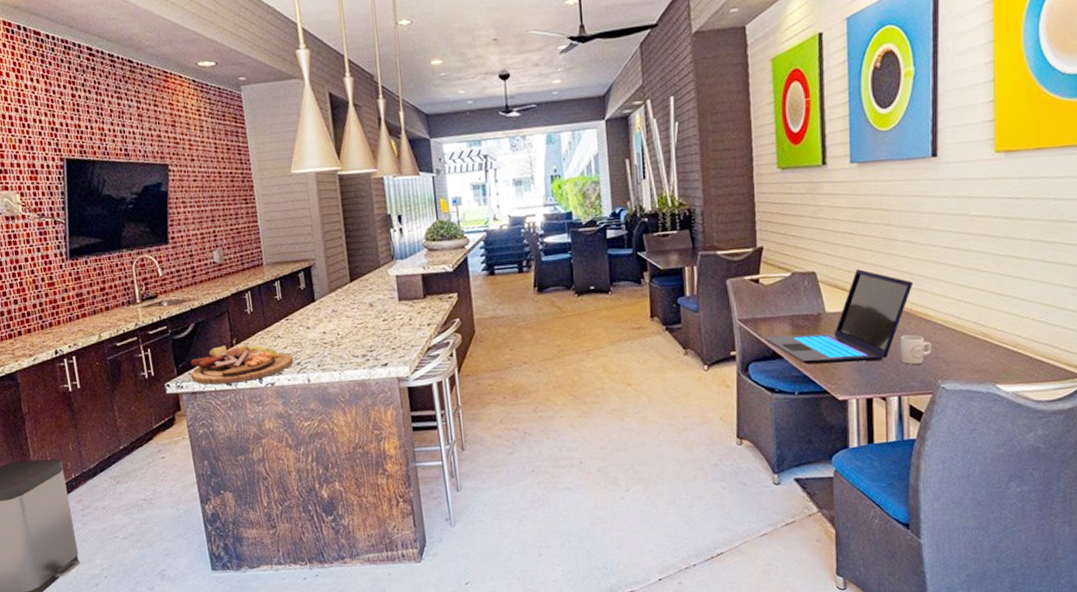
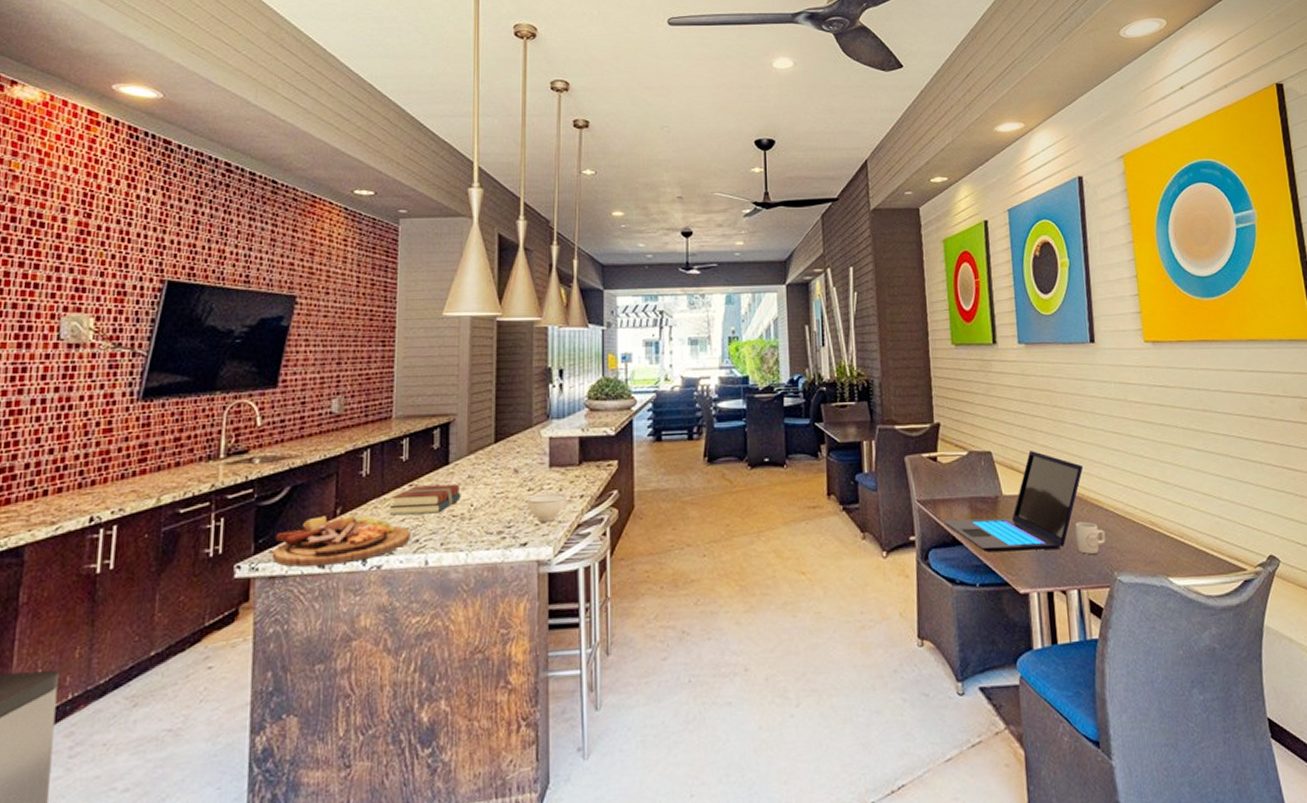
books: none [274,317,329,344] -> present [390,484,461,516]
bowl: none [382,321,417,347] -> present [526,491,568,522]

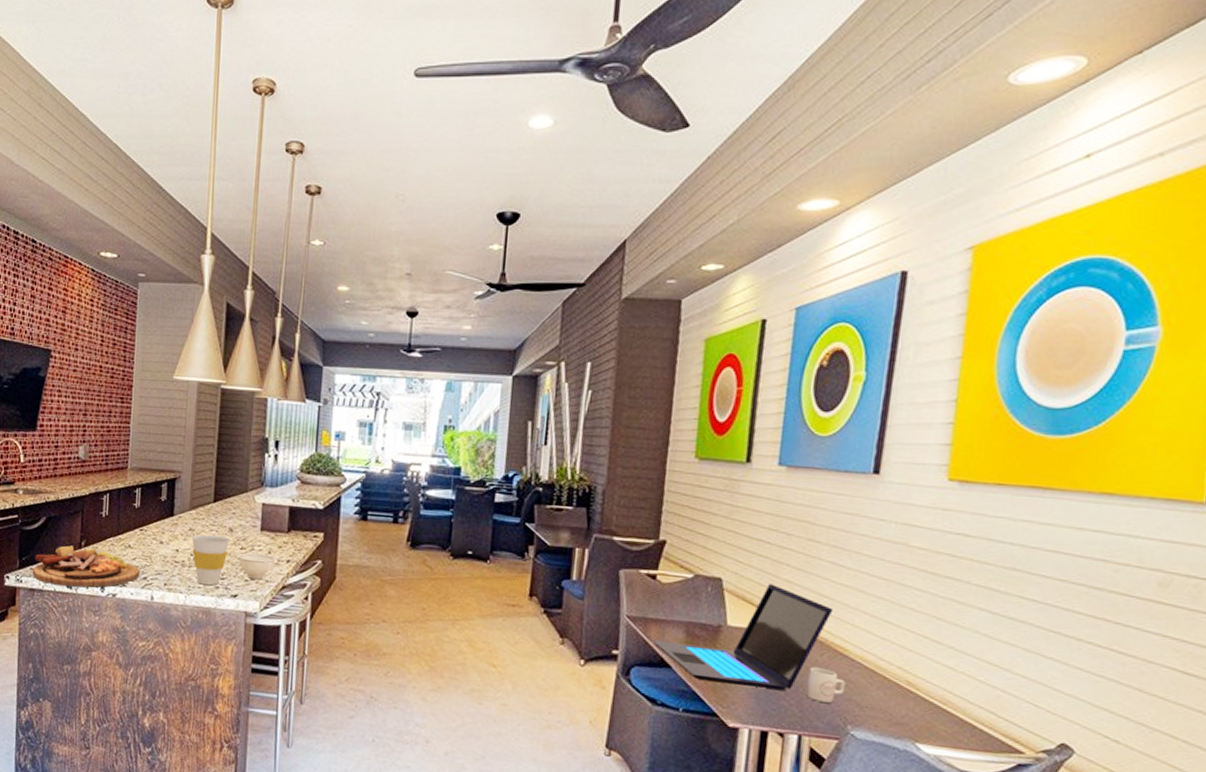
books: present [390,484,461,516] -> none [124,531,183,558]
cup: none [471,479,515,538] -> present [191,534,230,586]

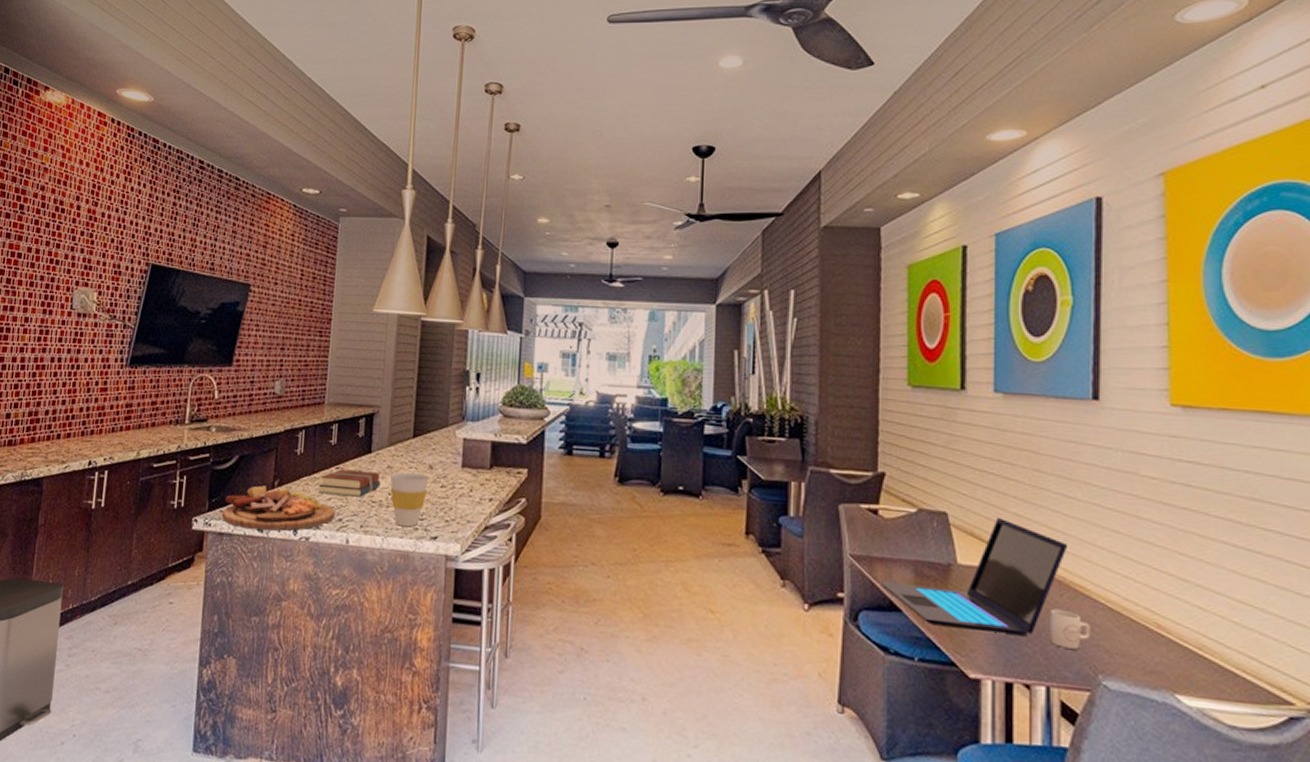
books: none [124,531,183,558] -> present [319,469,381,497]
bowl: present [238,552,275,580] -> none [438,491,477,520]

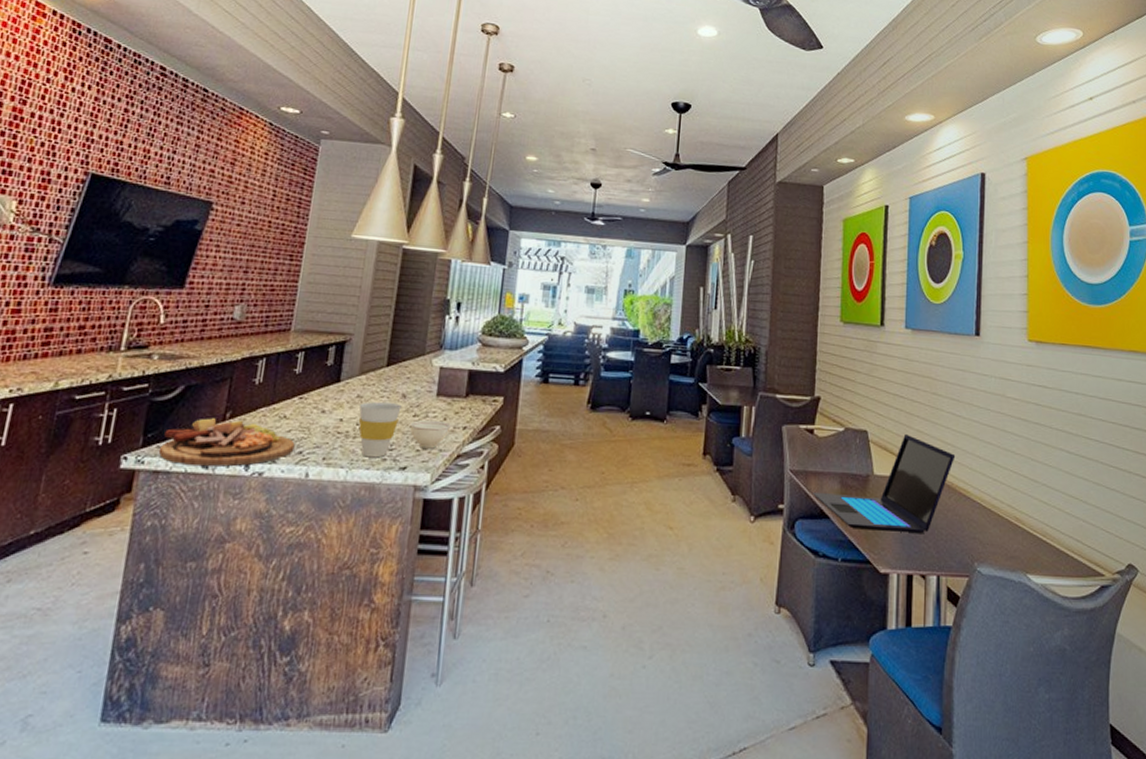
books: present [319,469,381,497] -> none [277,399,349,428]
bowl: none [438,491,477,520] -> present [410,419,451,449]
mug: present [1048,608,1091,651] -> none [940,509,970,544]

